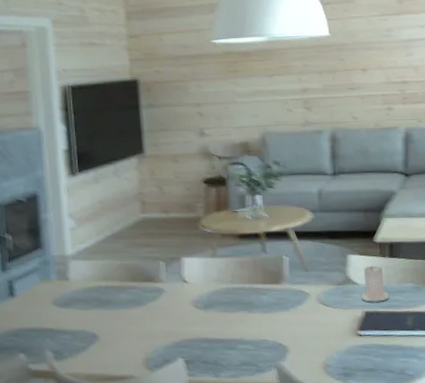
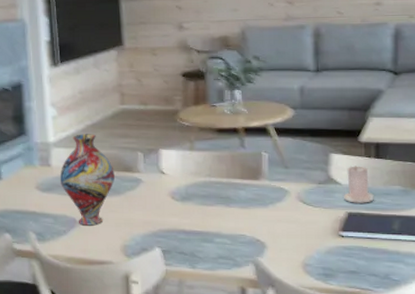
vase: none [78,244,136,340] -> present [60,134,115,226]

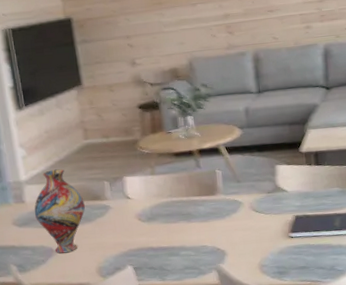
candle: present [344,166,374,203] -> none [290,173,317,207]

